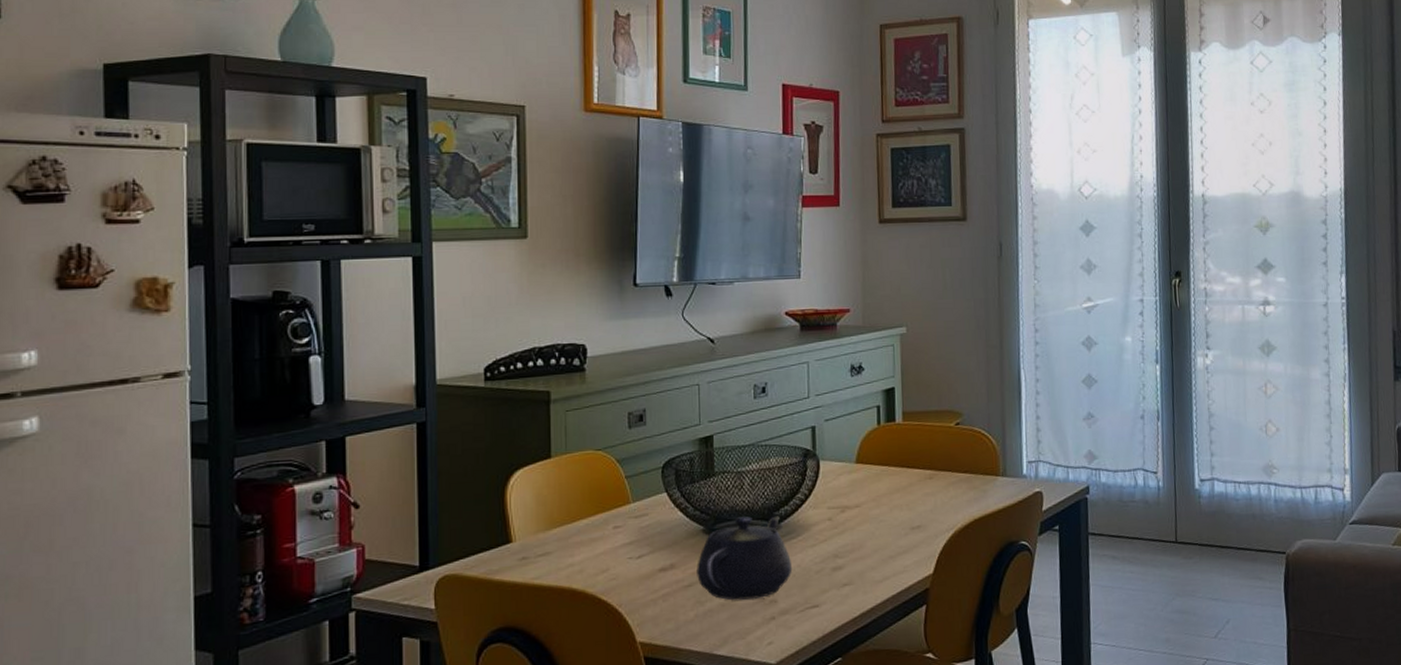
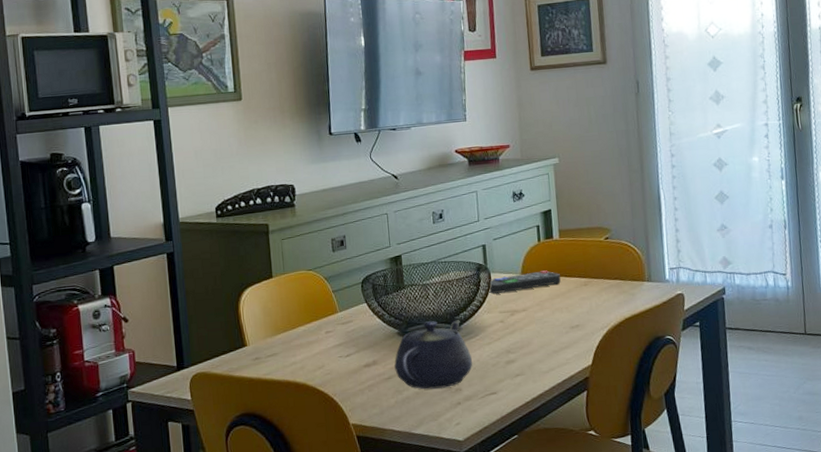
remote control: none [815,459,902,485] -> present [488,270,561,294]

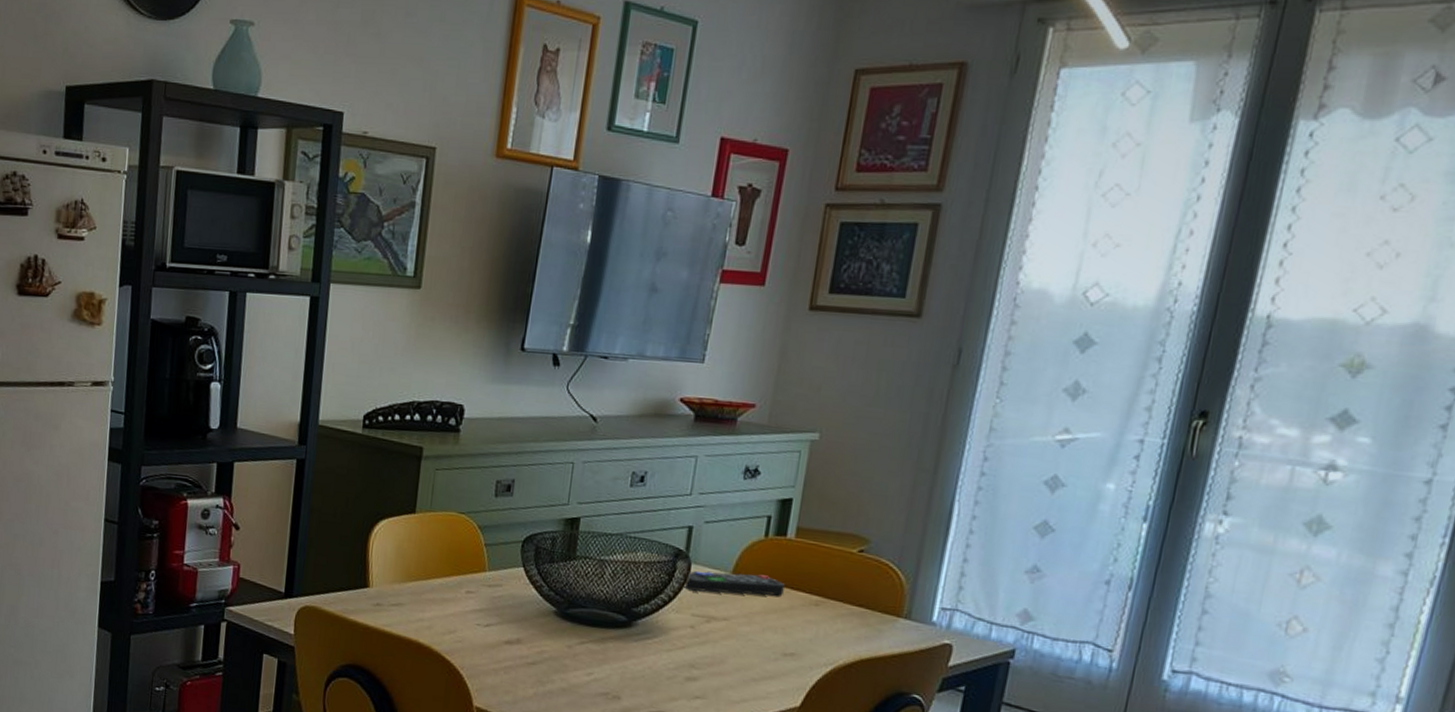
teapot: present [394,320,473,389] -> none [542,606,643,692]

